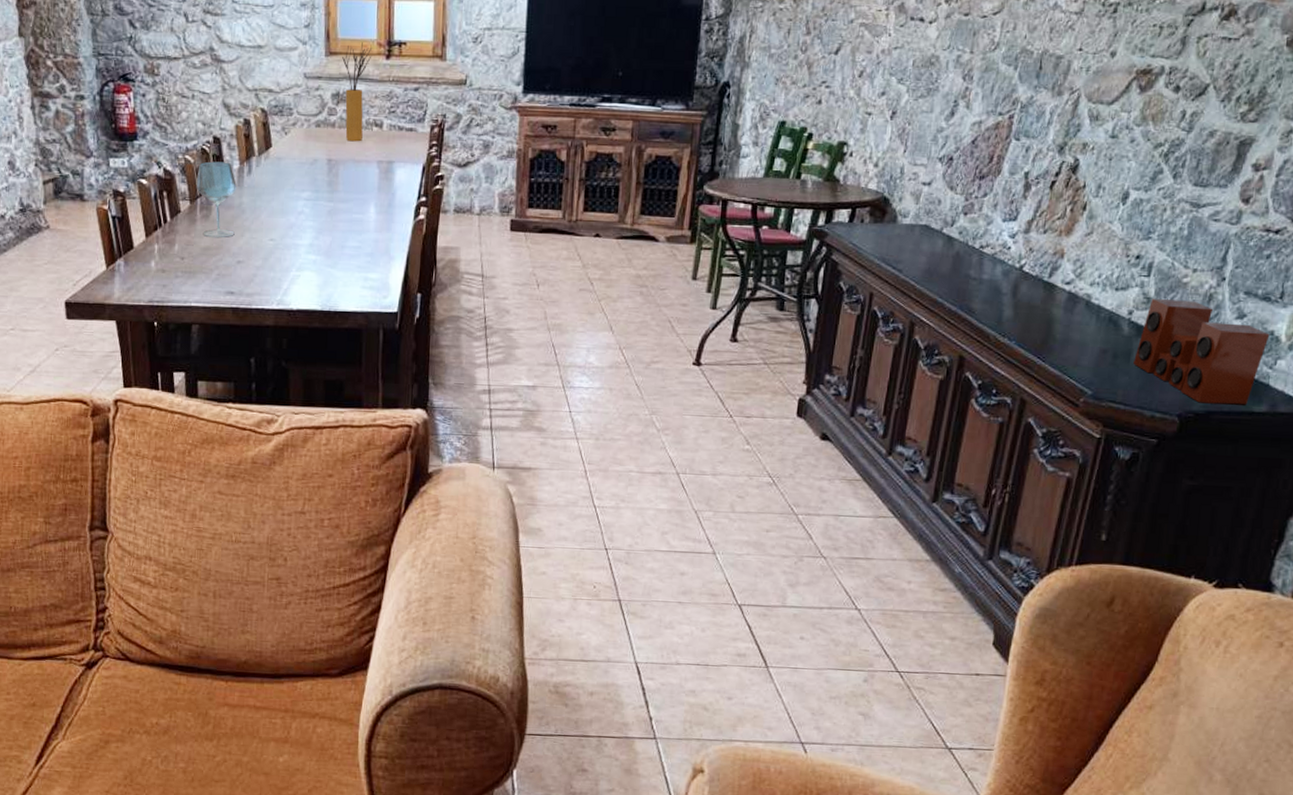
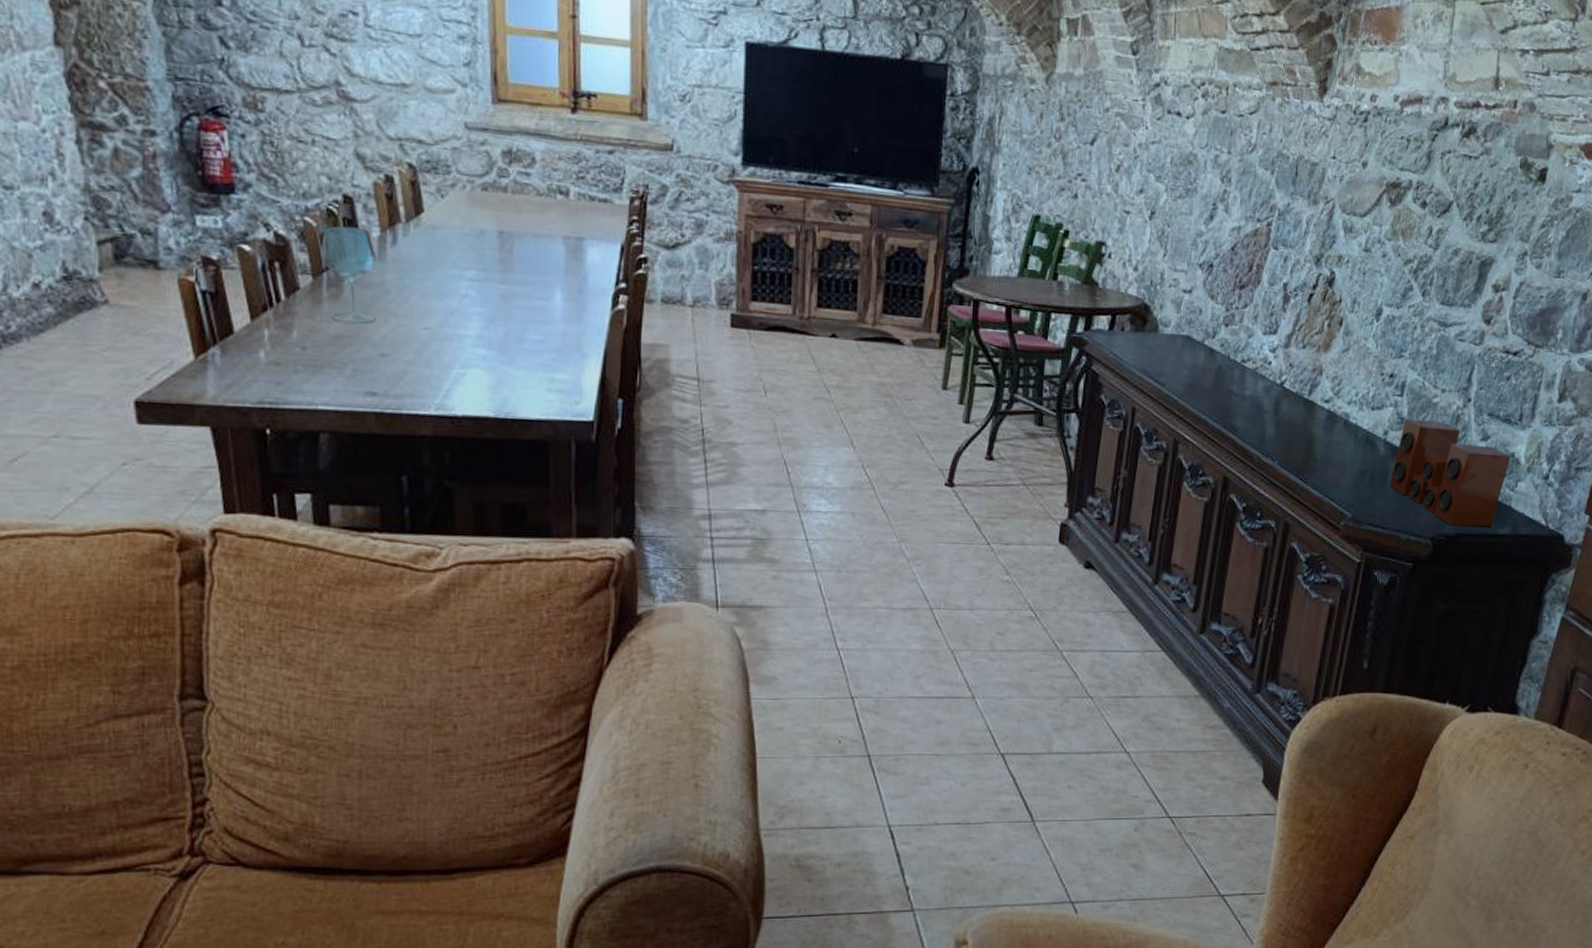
vase: present [342,42,373,142] -> none [515,90,554,212]

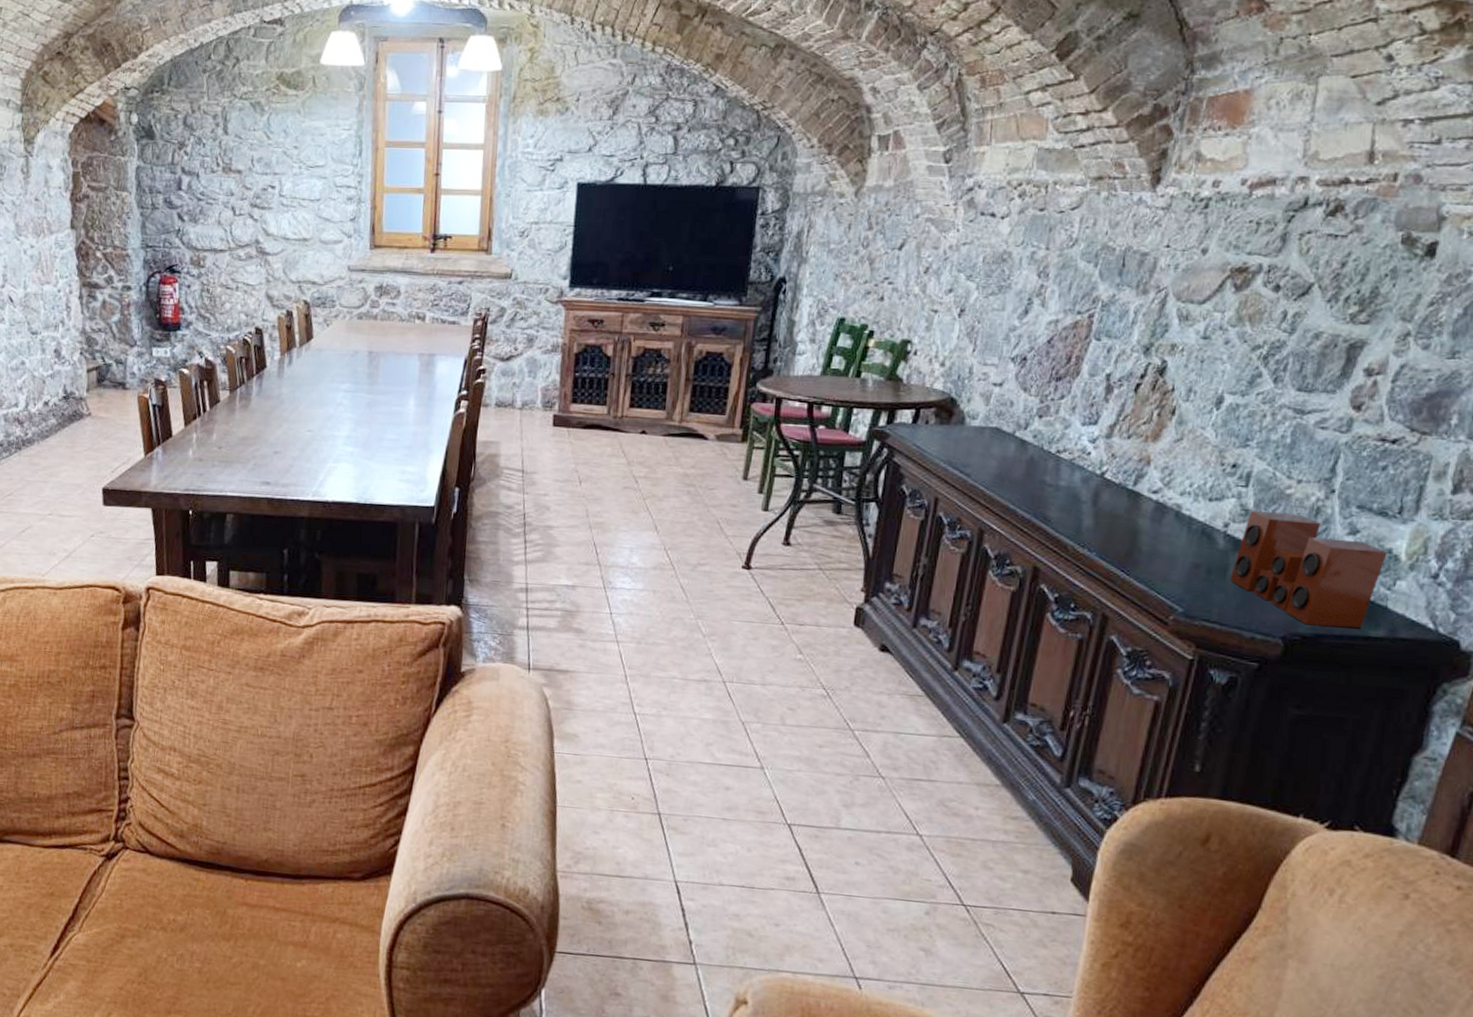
wine glass: present [320,226,377,324] -> none [236,352,277,428]

